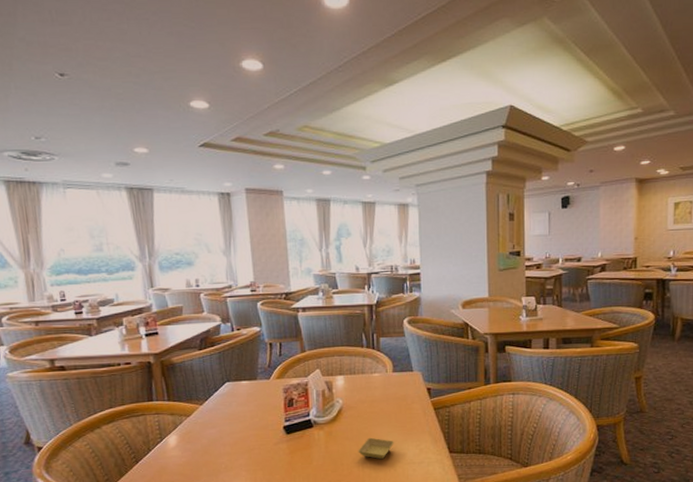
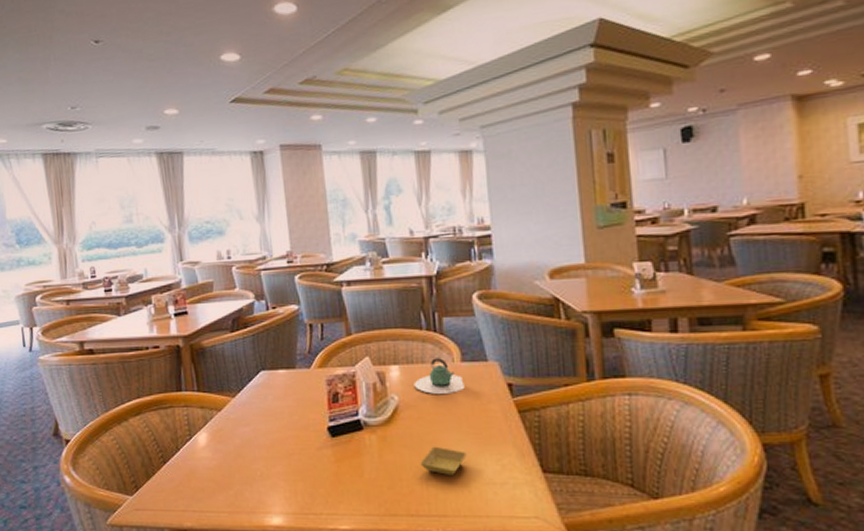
teapot: none [355,369,395,398] -> present [414,358,465,395]

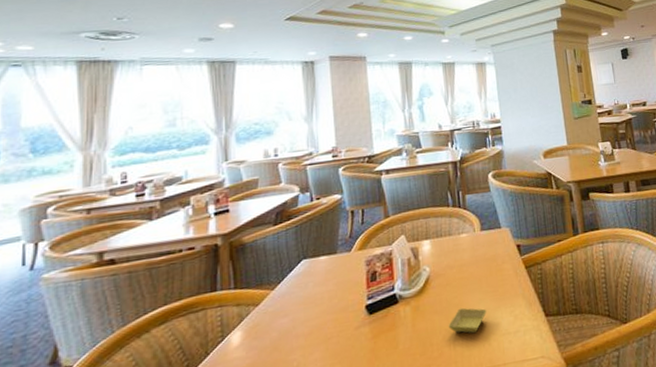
teapot: present [414,358,465,395] -> none [442,229,484,262]

